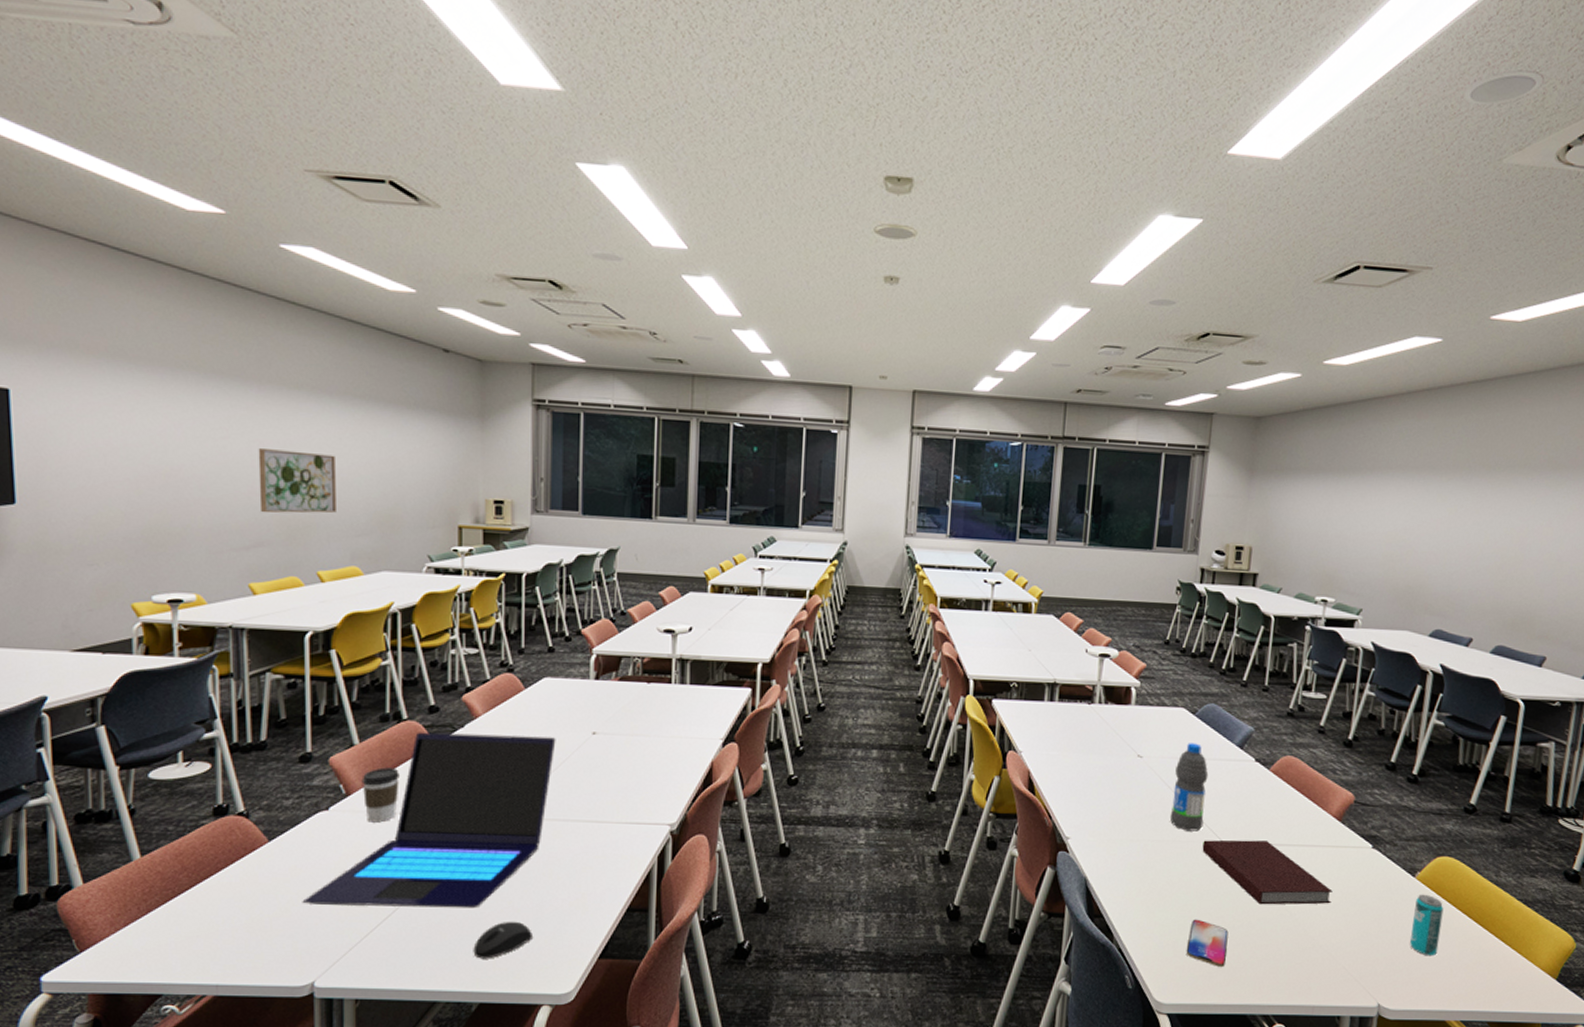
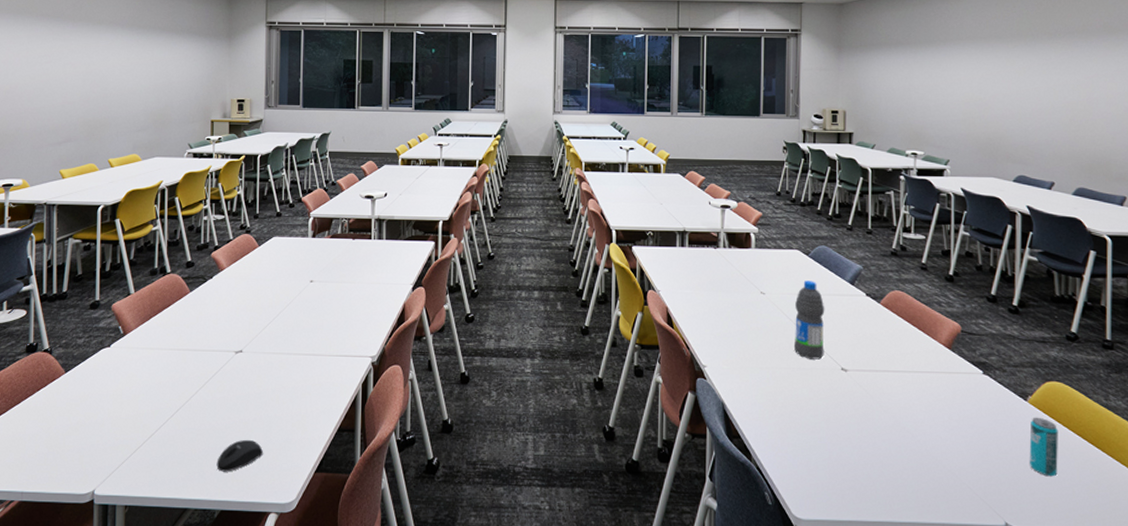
wall art: present [258,448,336,513] -> none [70,69,124,117]
laptop: present [302,732,556,909] -> none [88,283,282,429]
coffee cup: present [361,767,400,823] -> none [135,312,163,357]
smartphone: present [1186,919,1229,967] -> none [818,440,856,485]
notebook: present [1202,839,1333,905] -> none [825,367,950,427]

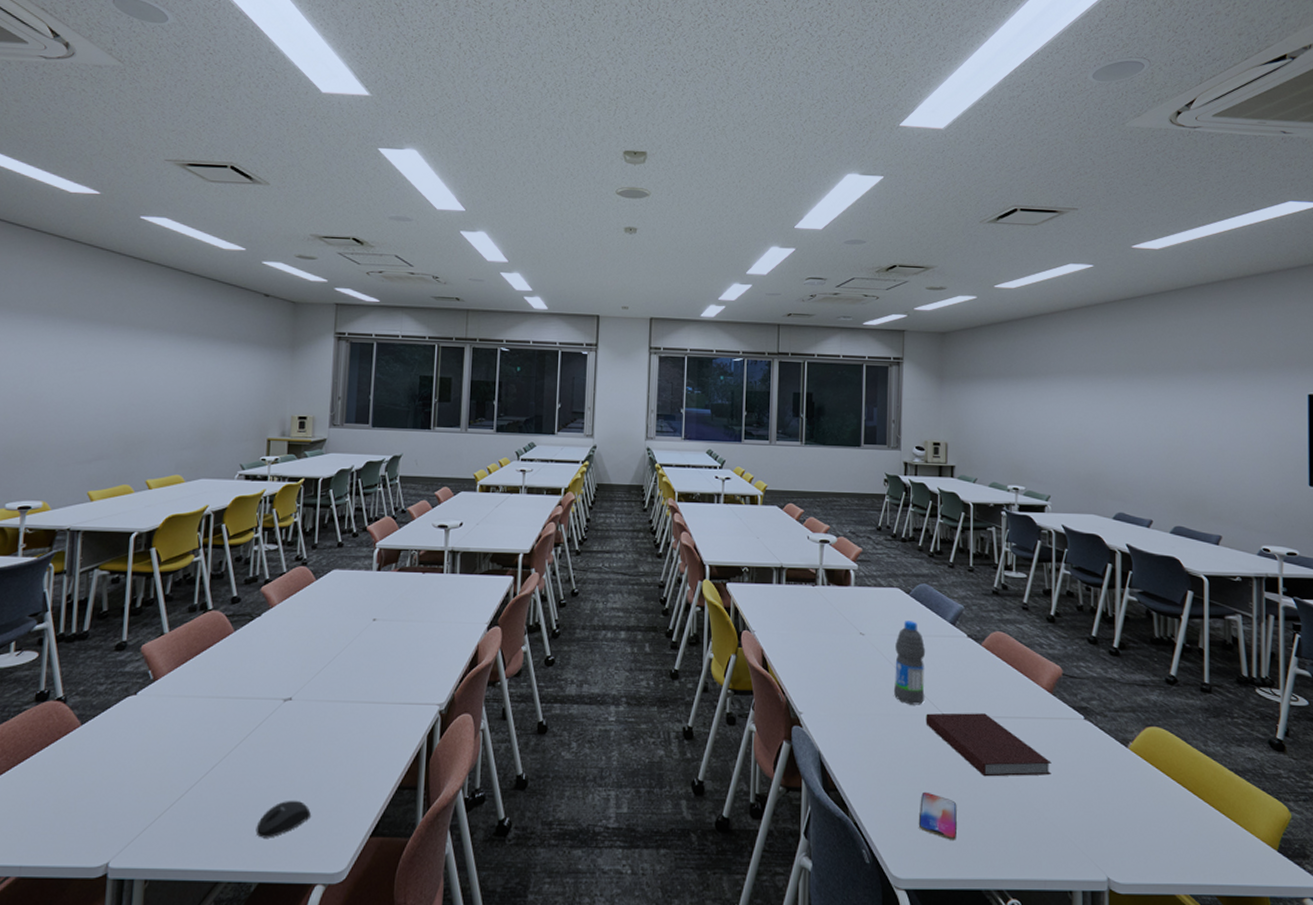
smartphone: none [818,440,856,485] -> present [918,791,957,840]
notebook: none [825,367,950,427] -> present [926,713,1052,777]
beverage can: present [1030,417,1058,477] -> none [1131,764,1159,828]

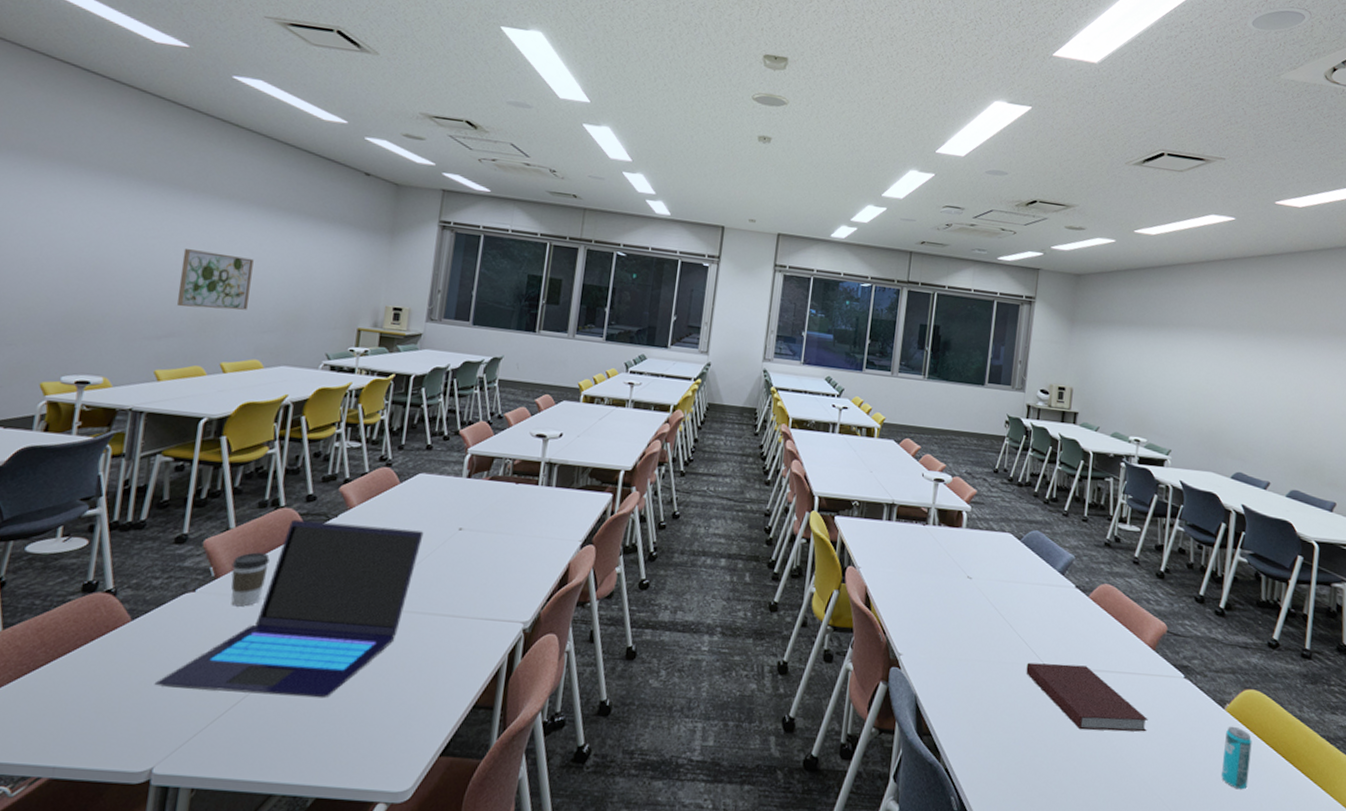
wall art: none [103,378,170,432] -> present [176,249,254,310]
laptop: none [105,621,341,788] -> present [154,519,424,699]
coffee cup: none [168,654,202,706] -> present [231,552,270,607]
mouse: present [256,800,311,838] -> none [316,713,378,752]
water bottle: present [893,621,926,705] -> none [996,567,1033,654]
smartphone: present [918,791,957,840] -> none [1009,741,1050,792]
beverage can: none [1131,764,1159,828] -> present [1222,726,1252,790]

